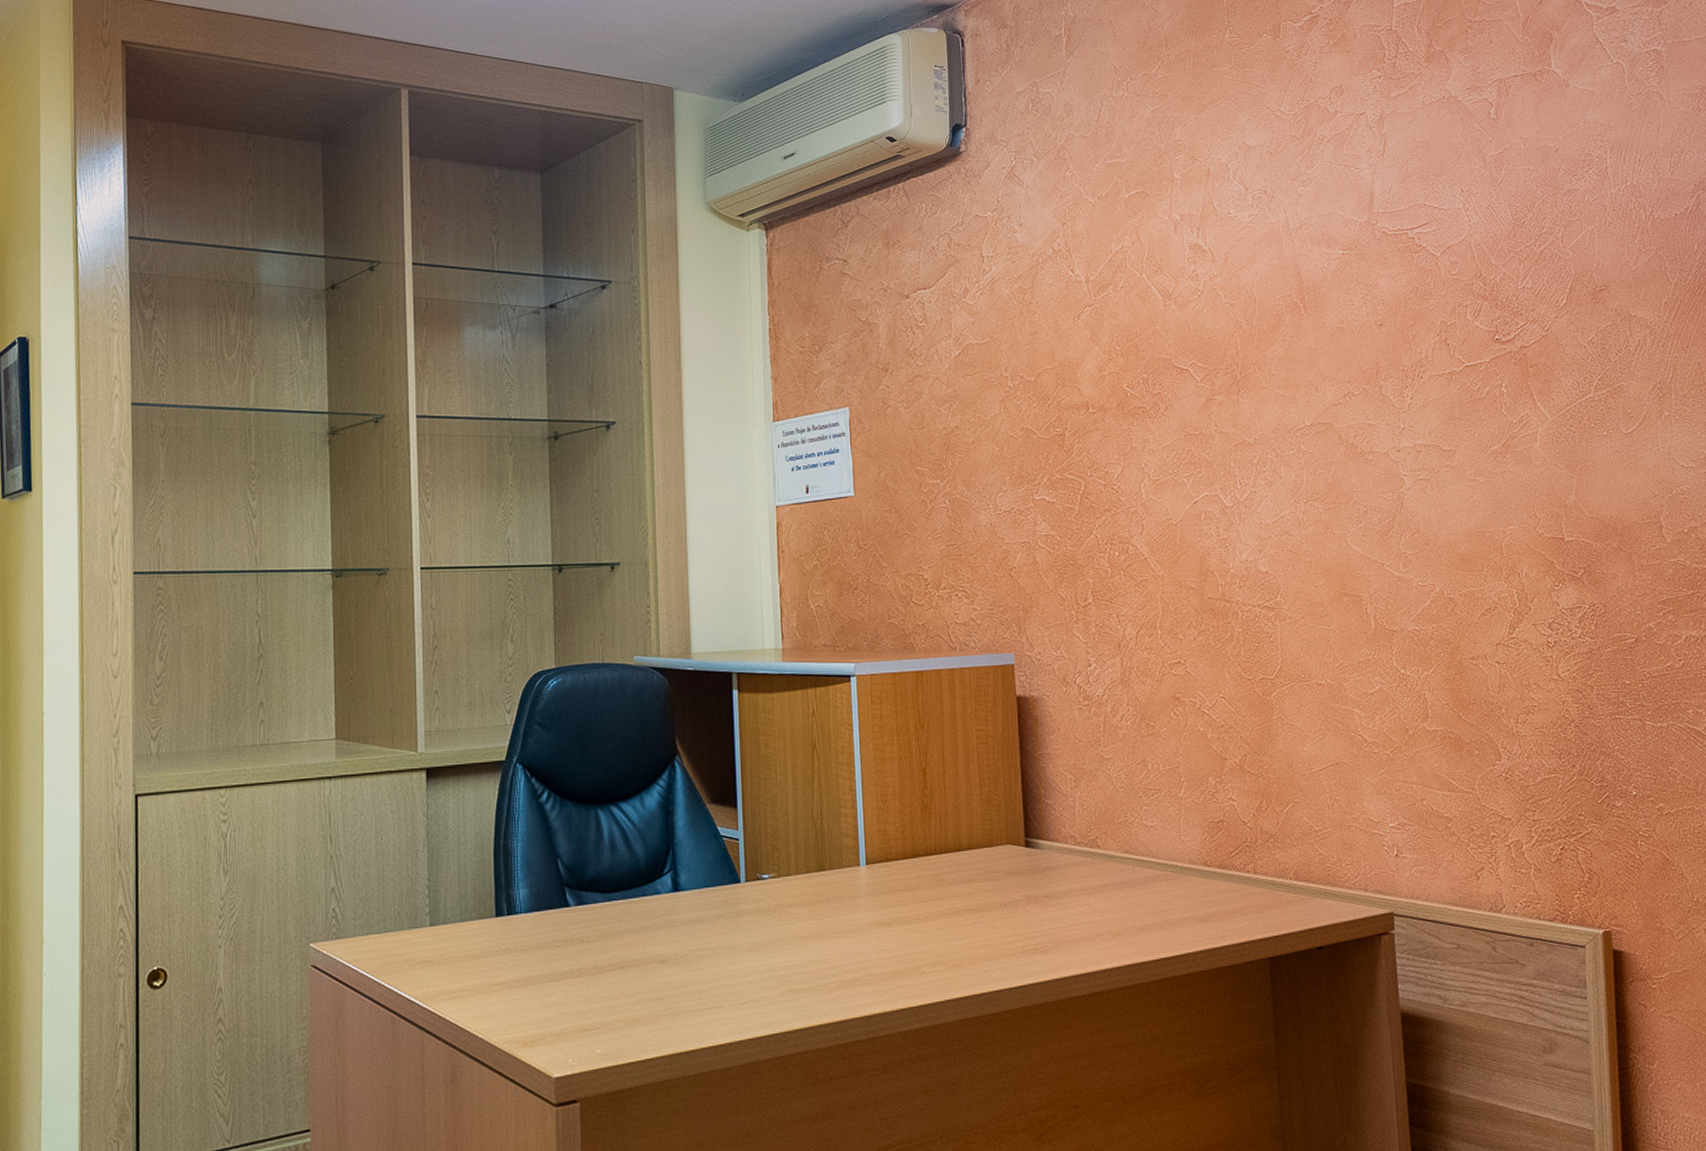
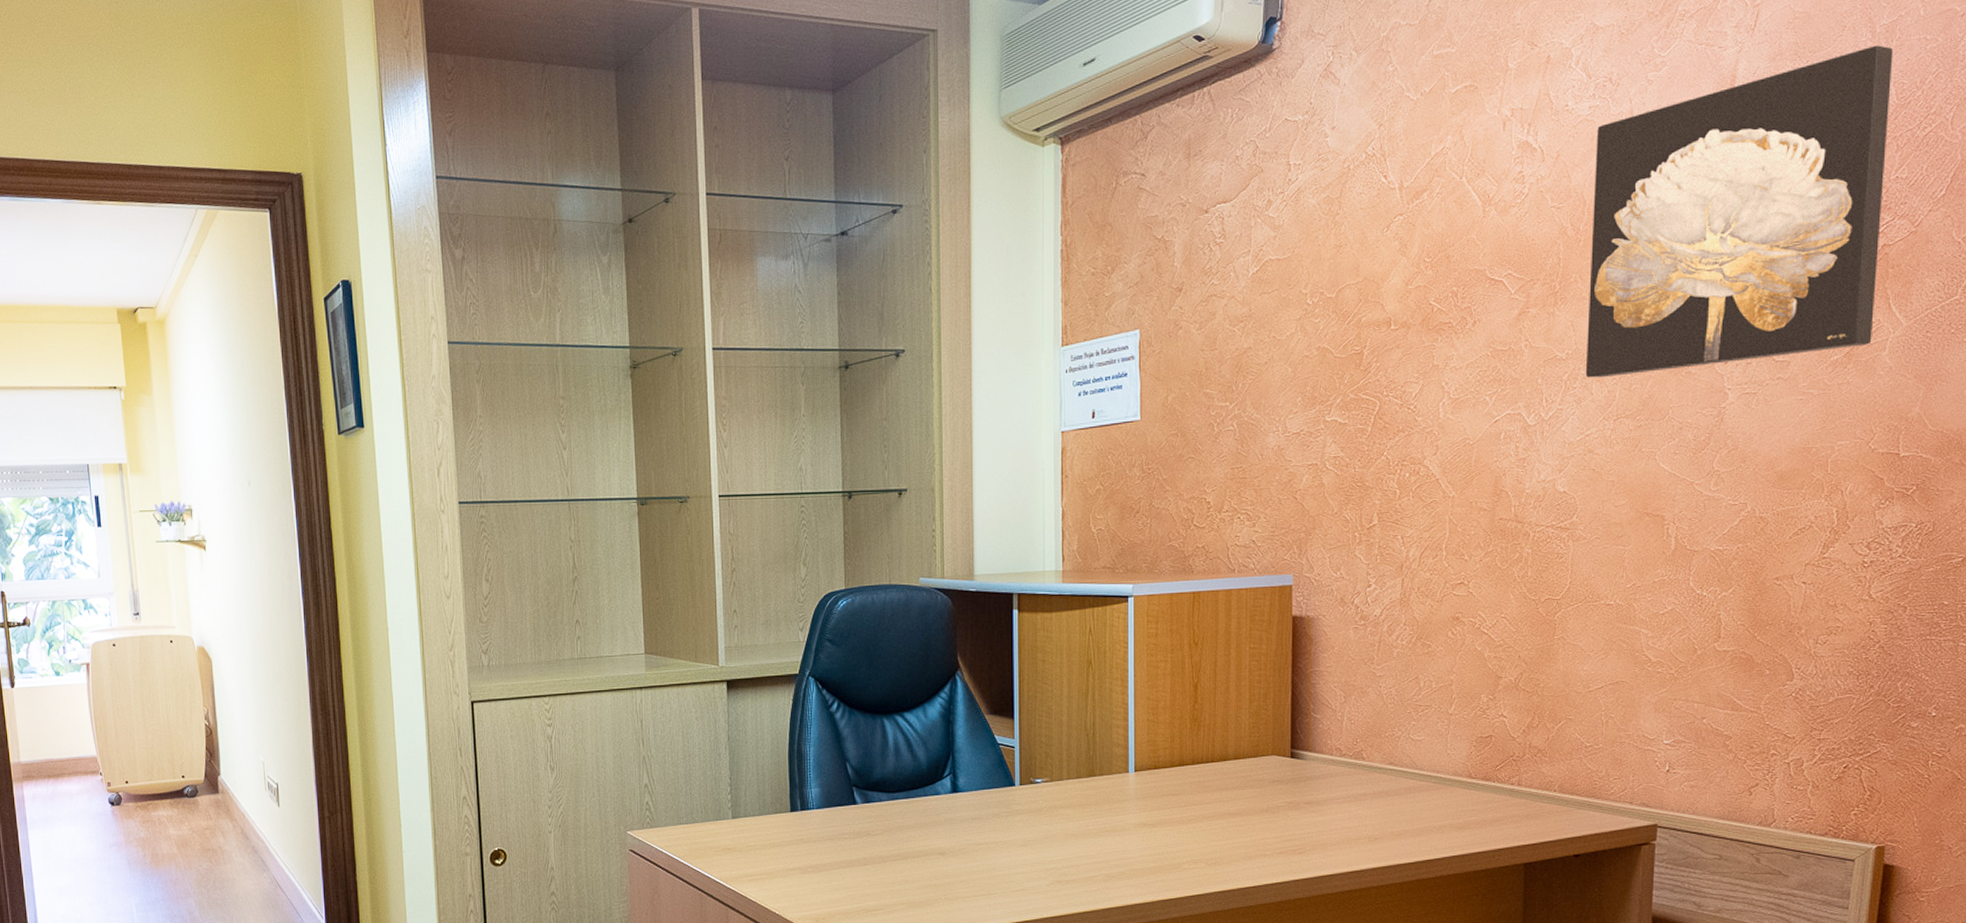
wall art: none [1258,173,1524,463] -> present [1585,45,1894,378]

